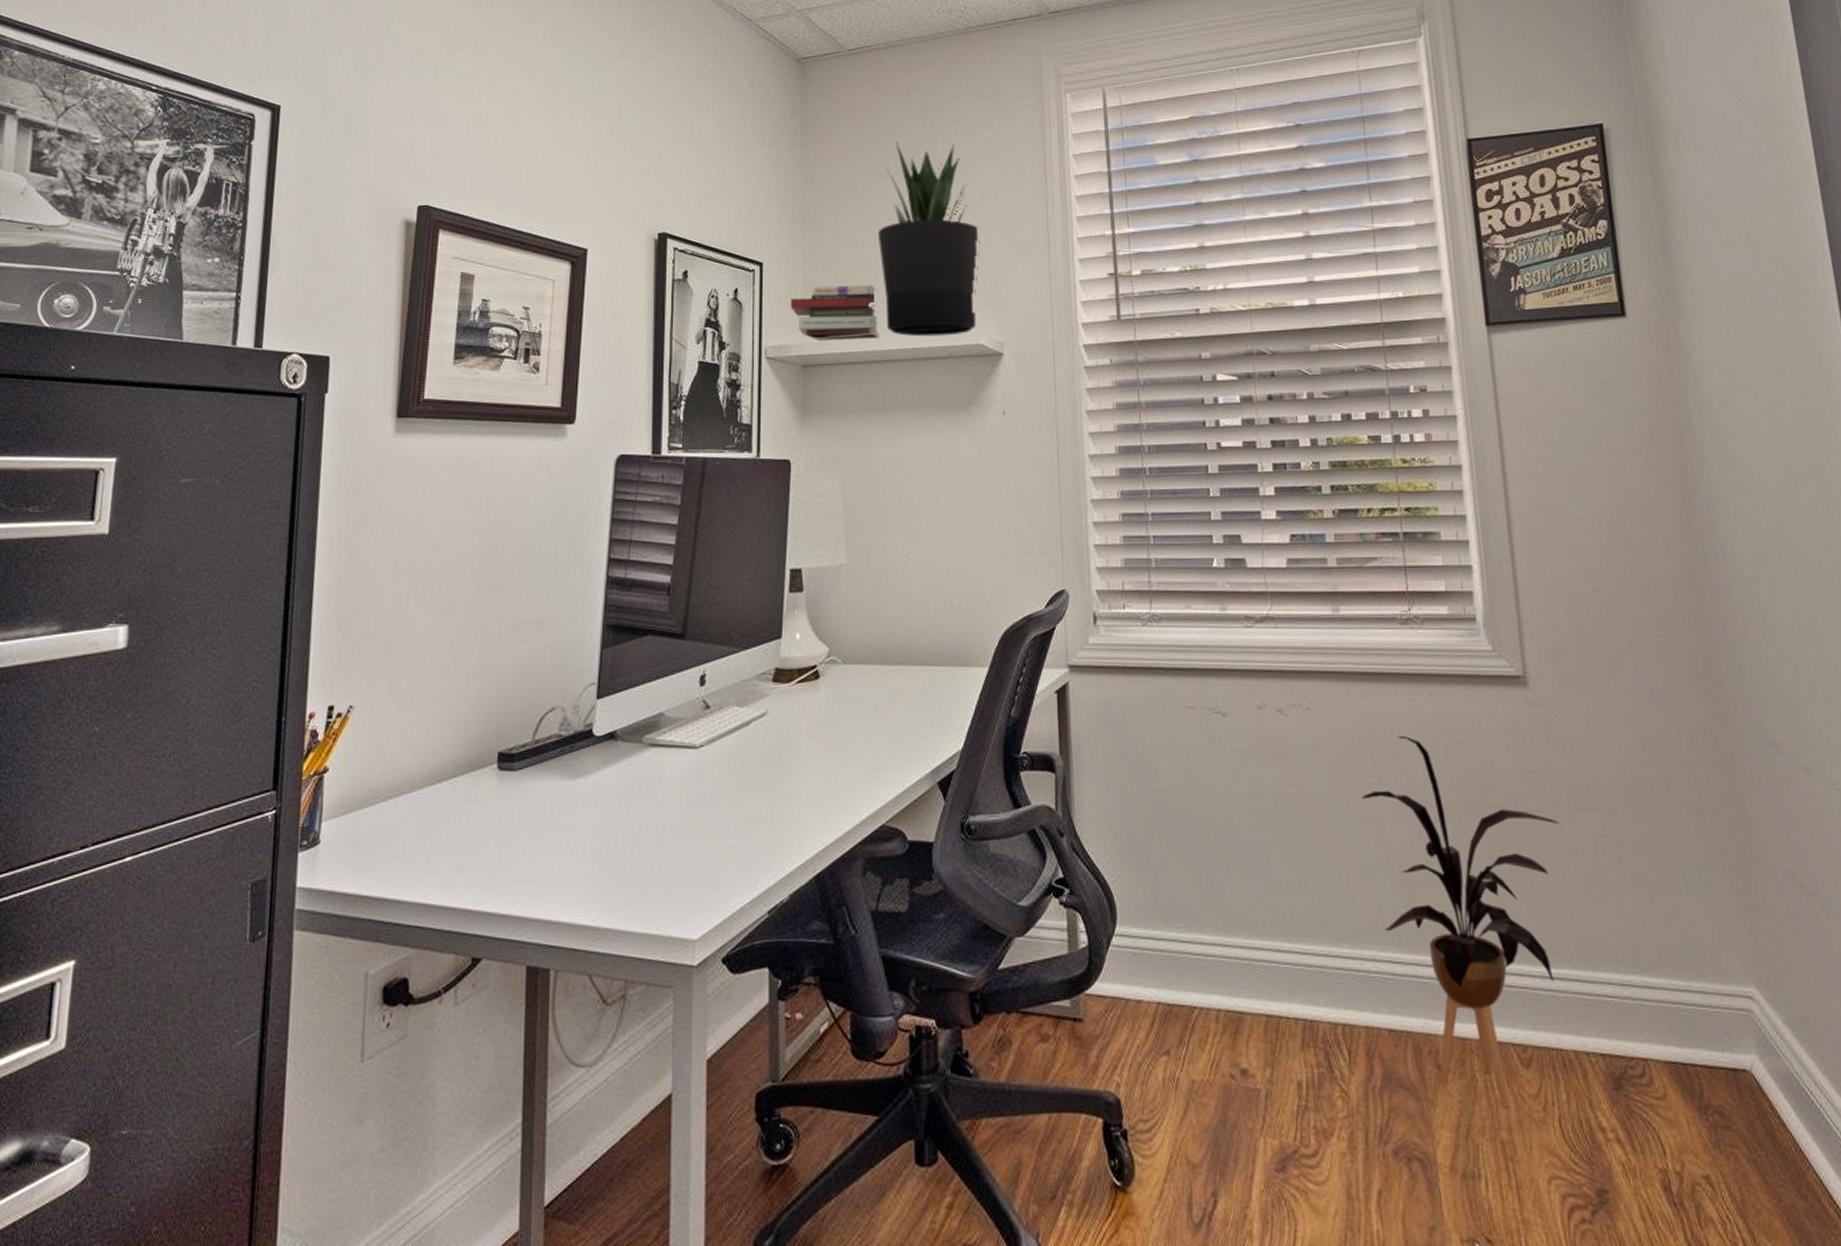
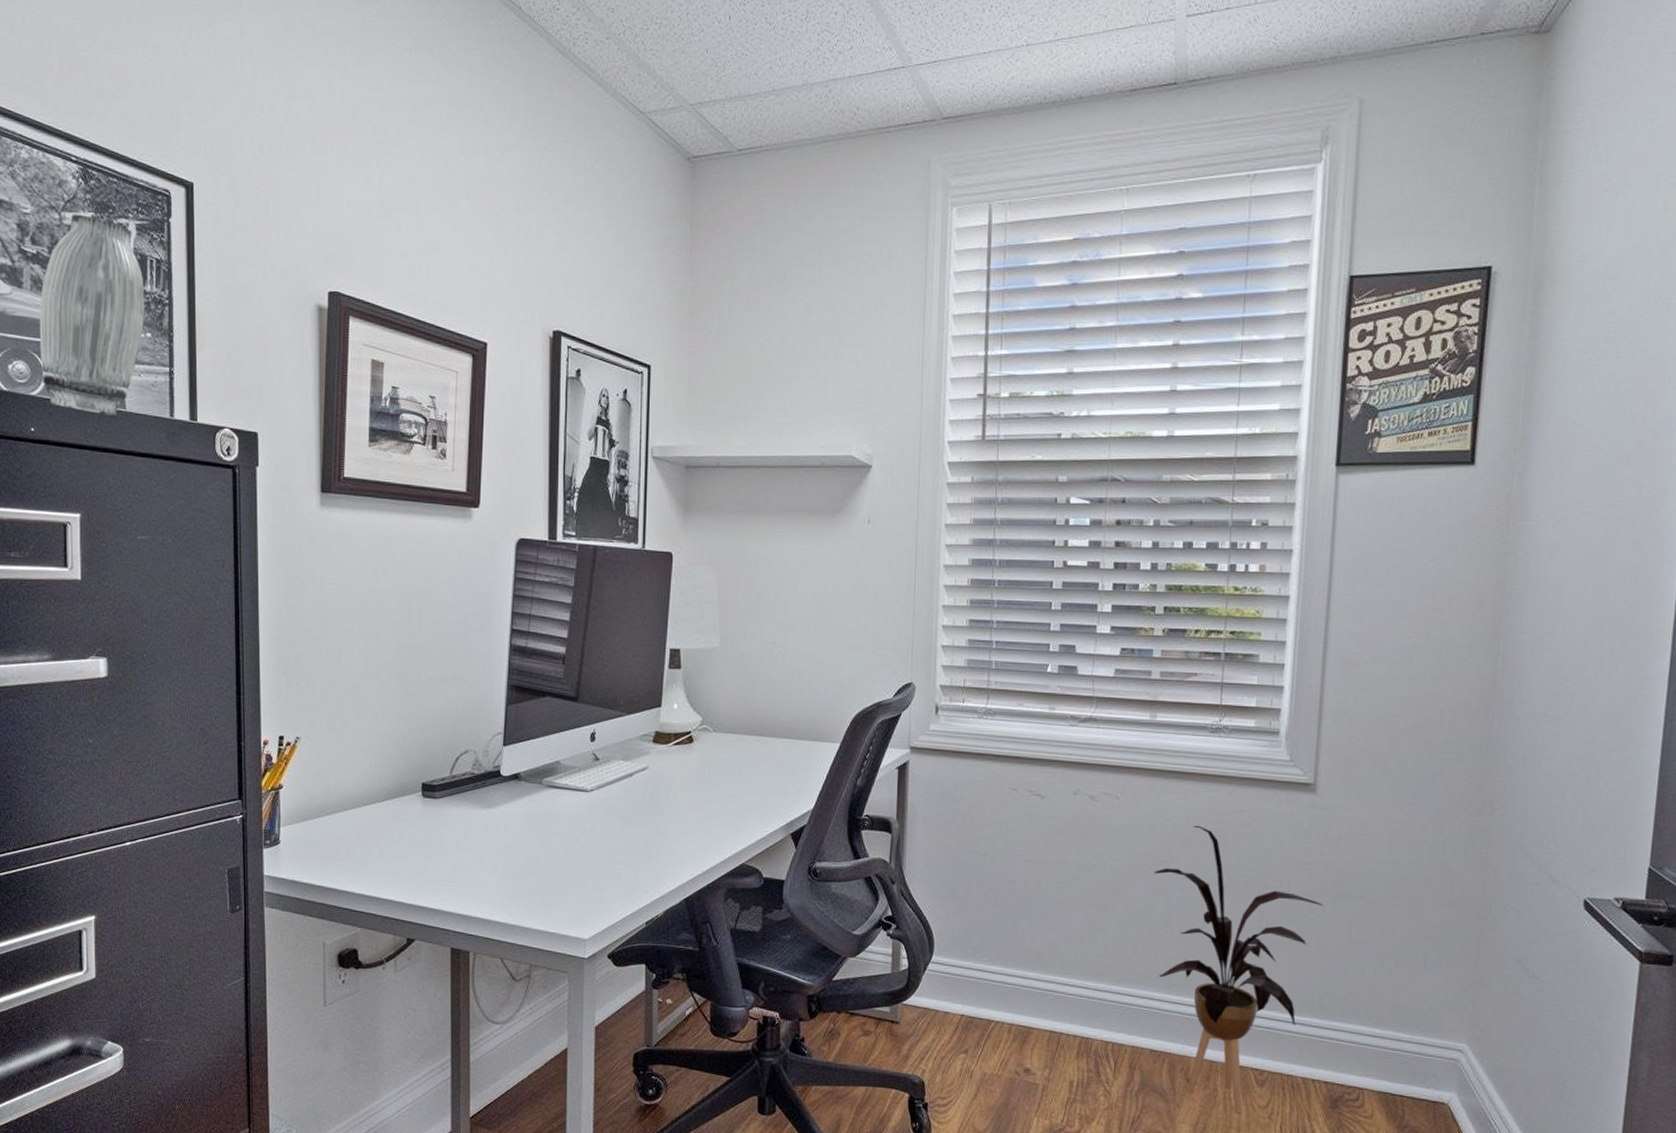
vase: none [91,141,217,347] -> present [39,214,145,416]
books: present [790,284,880,342] -> none [675,391,758,445]
planter: present [877,142,980,337] -> none [760,250,858,446]

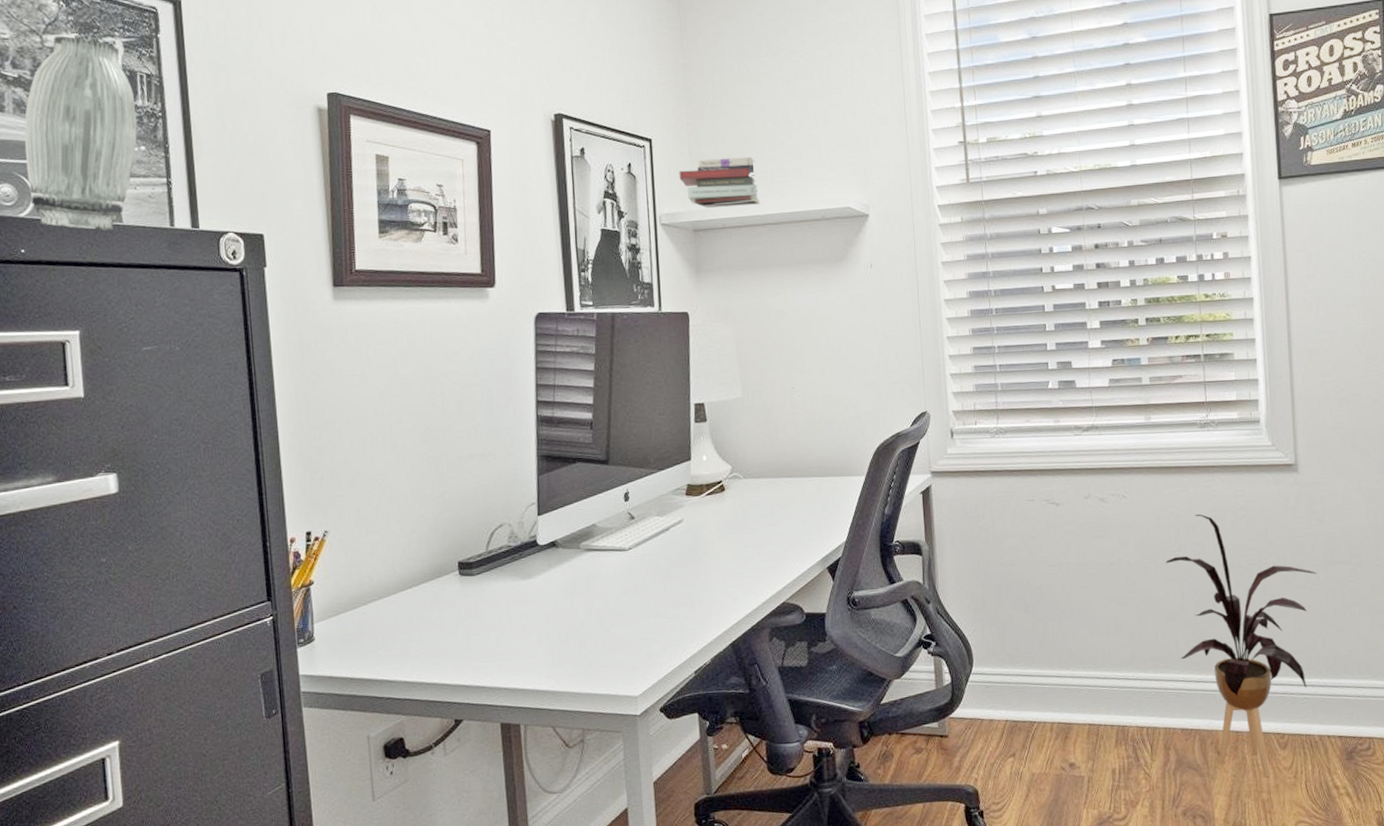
books: none [675,391,758,445] -> present [679,156,761,209]

